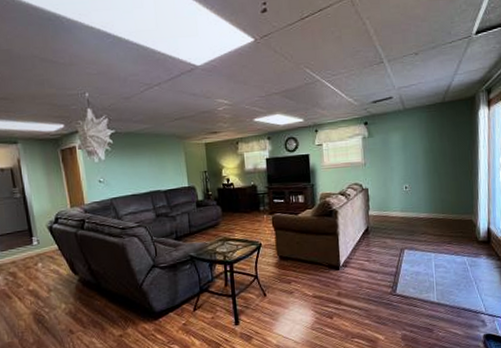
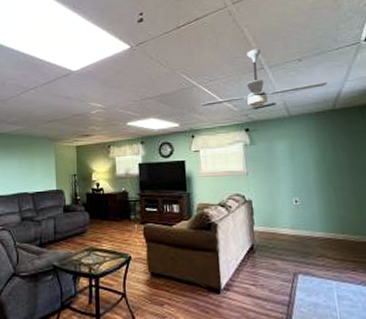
ceiling fan: none [323,42,440,102] -> present [200,48,328,107]

